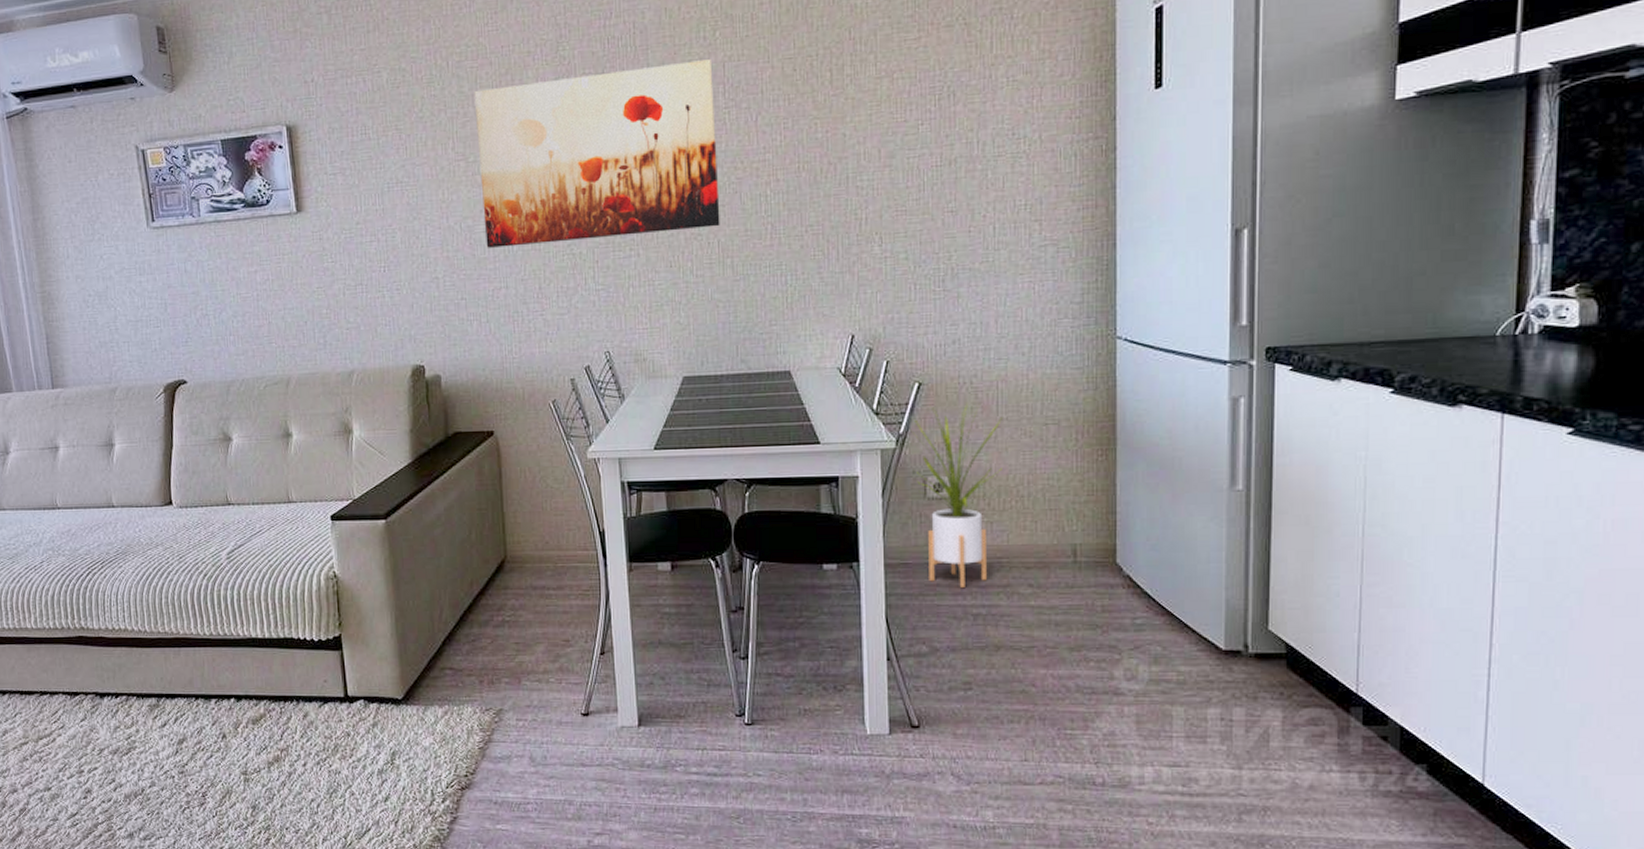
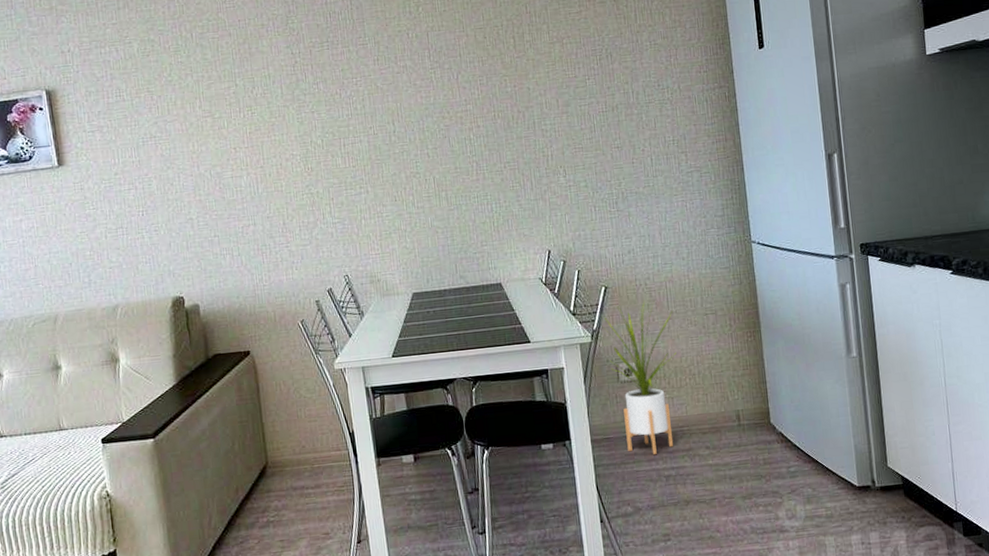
wall art: present [474,59,720,248] -> none [216,30,434,191]

